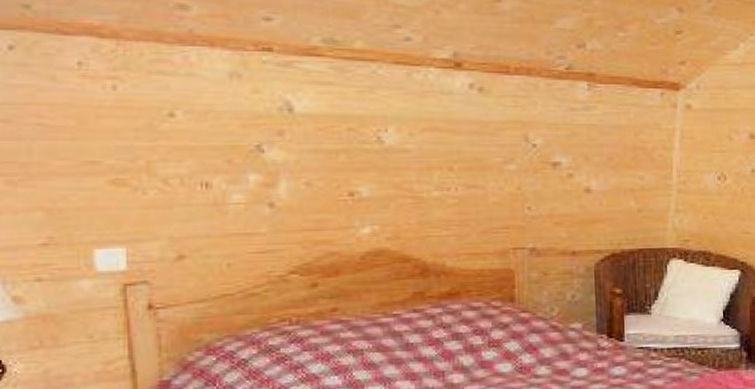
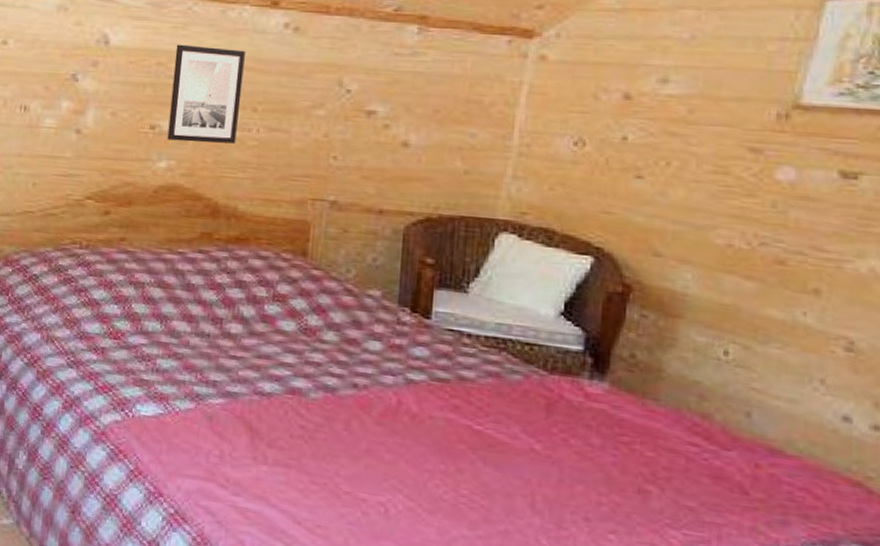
wall art: none [365,109,437,206] -> present [167,44,245,144]

